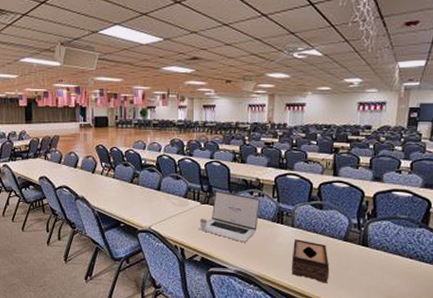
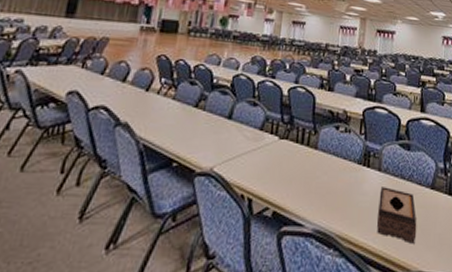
laptop: present [198,190,260,243] -> none [273,122,346,191]

